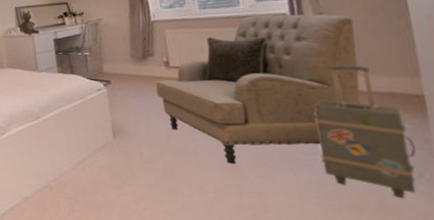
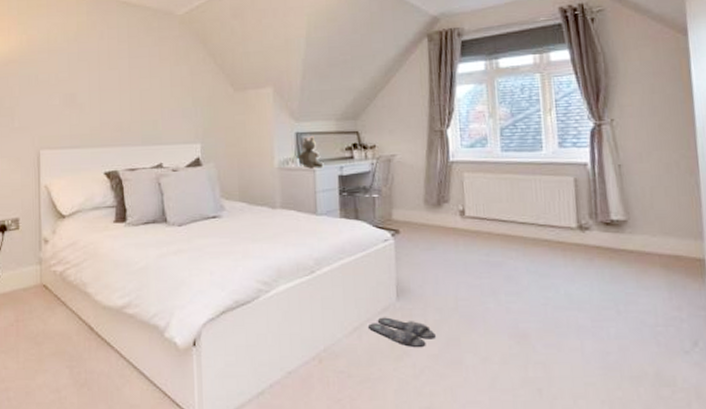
slippers: none [90,153,152,178] -> present [369,317,436,347]
armchair: present [155,14,361,164] -> none [447,162,650,331]
suitcase: present [313,64,417,197] -> none [603,223,694,368]

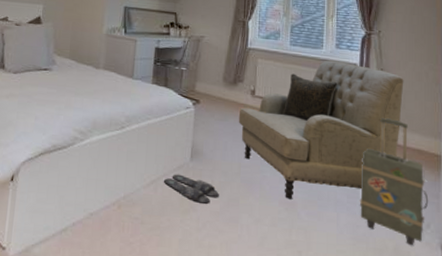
teddy bear: present [297,137,324,169] -> none [123,12,145,40]
armchair: none [447,162,650,331] -> present [238,60,404,199]
suitcase: none [603,223,694,368] -> present [360,118,429,245]

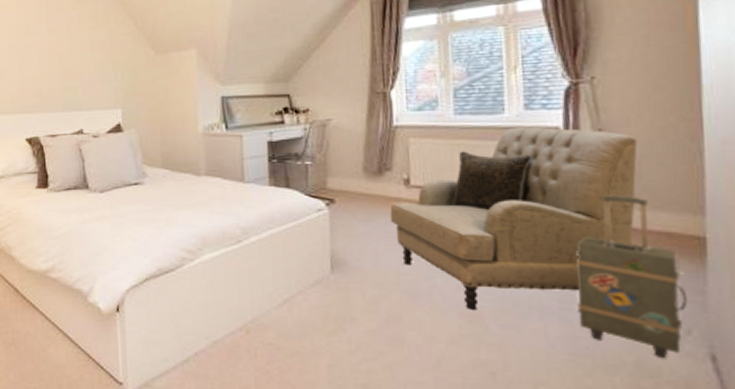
slippers: present [164,174,219,204] -> none [300,290,374,322]

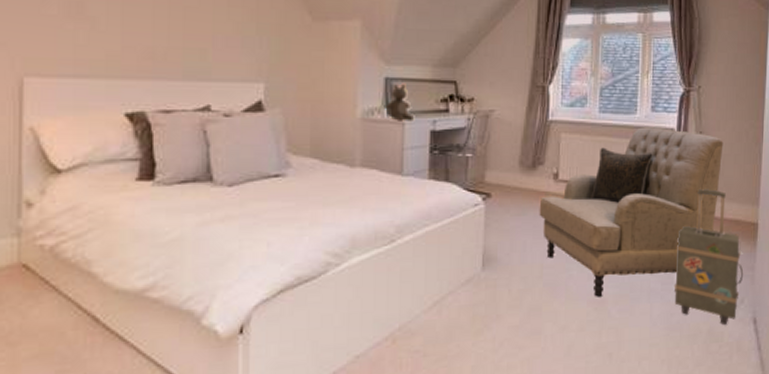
teddy bear: none [223,101,252,134] -> present [385,84,415,121]

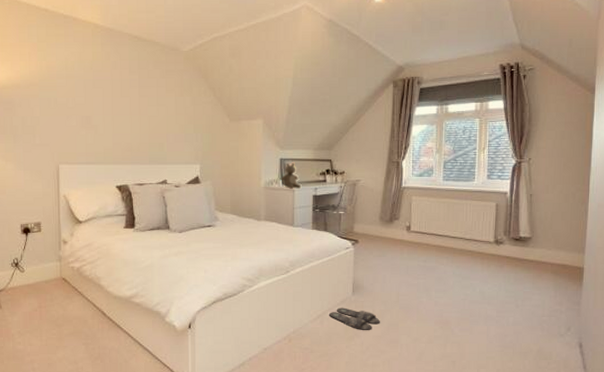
slippers: none [450,289,518,320] -> present [329,307,380,330]
armchair: present [539,127,724,297] -> none [395,191,552,319]
suitcase: present [674,189,744,325] -> none [508,240,570,346]

